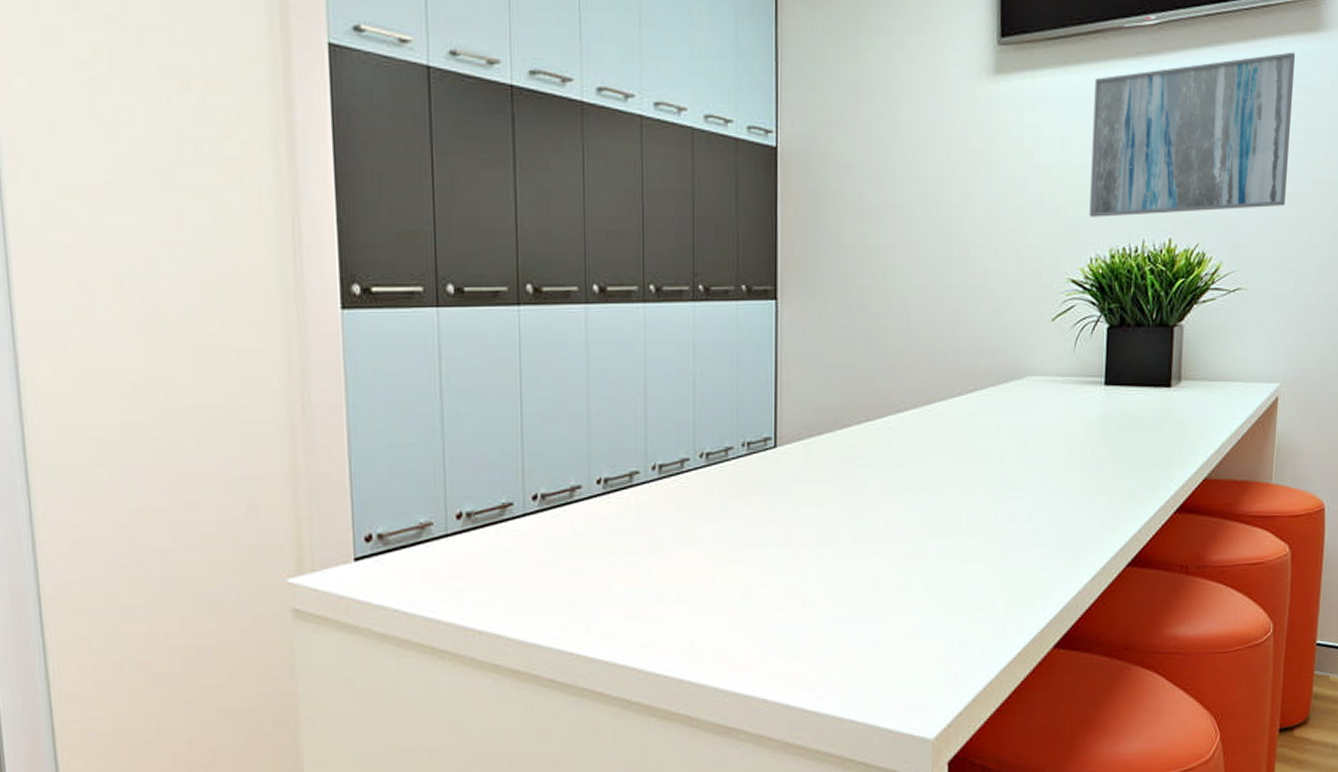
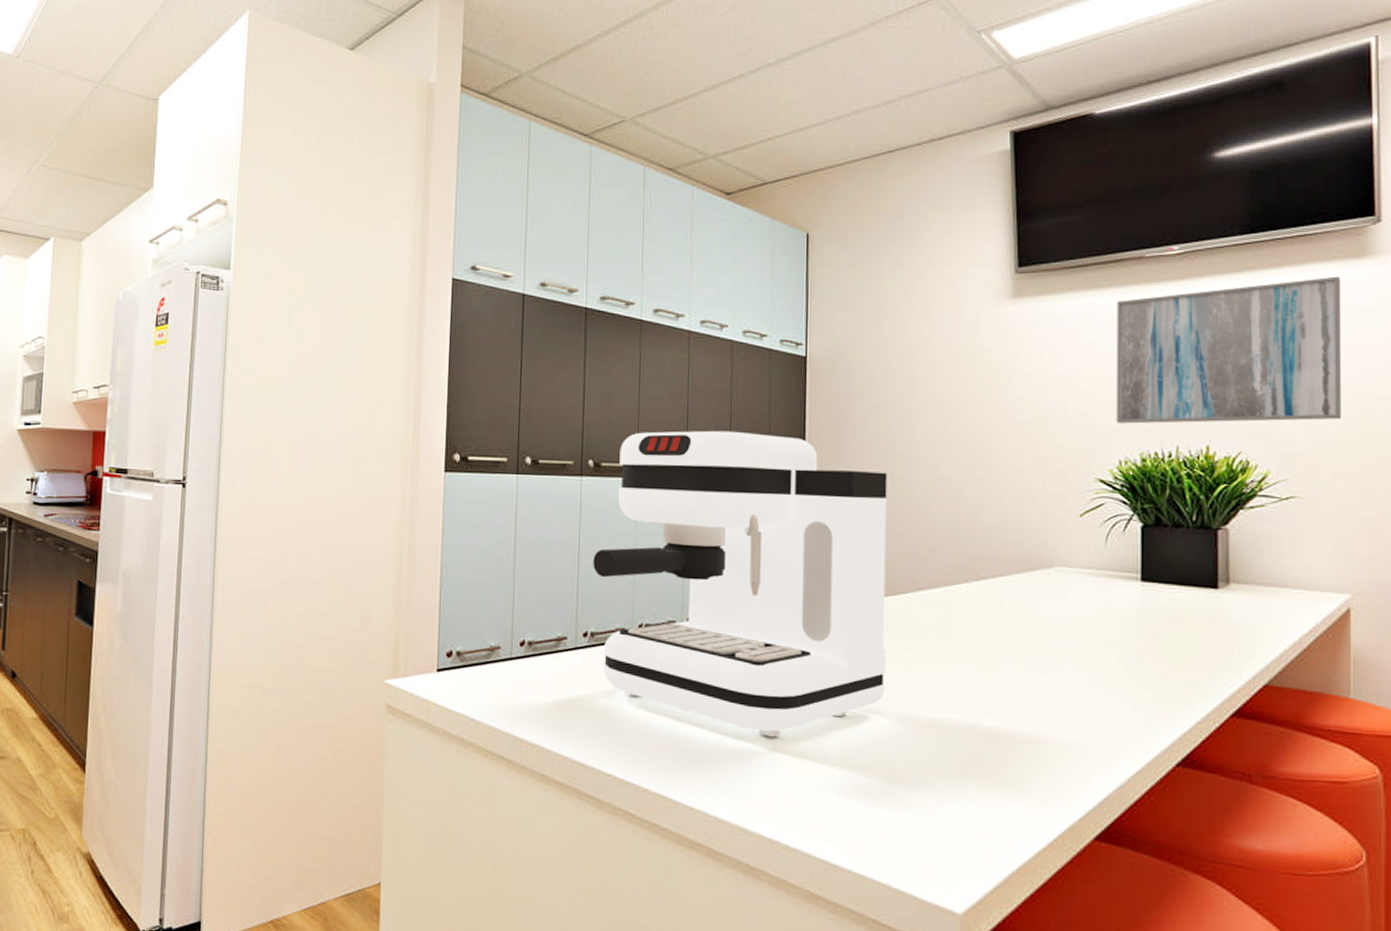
coffee maker: none [539,241,865,589] -> present [593,430,888,738]

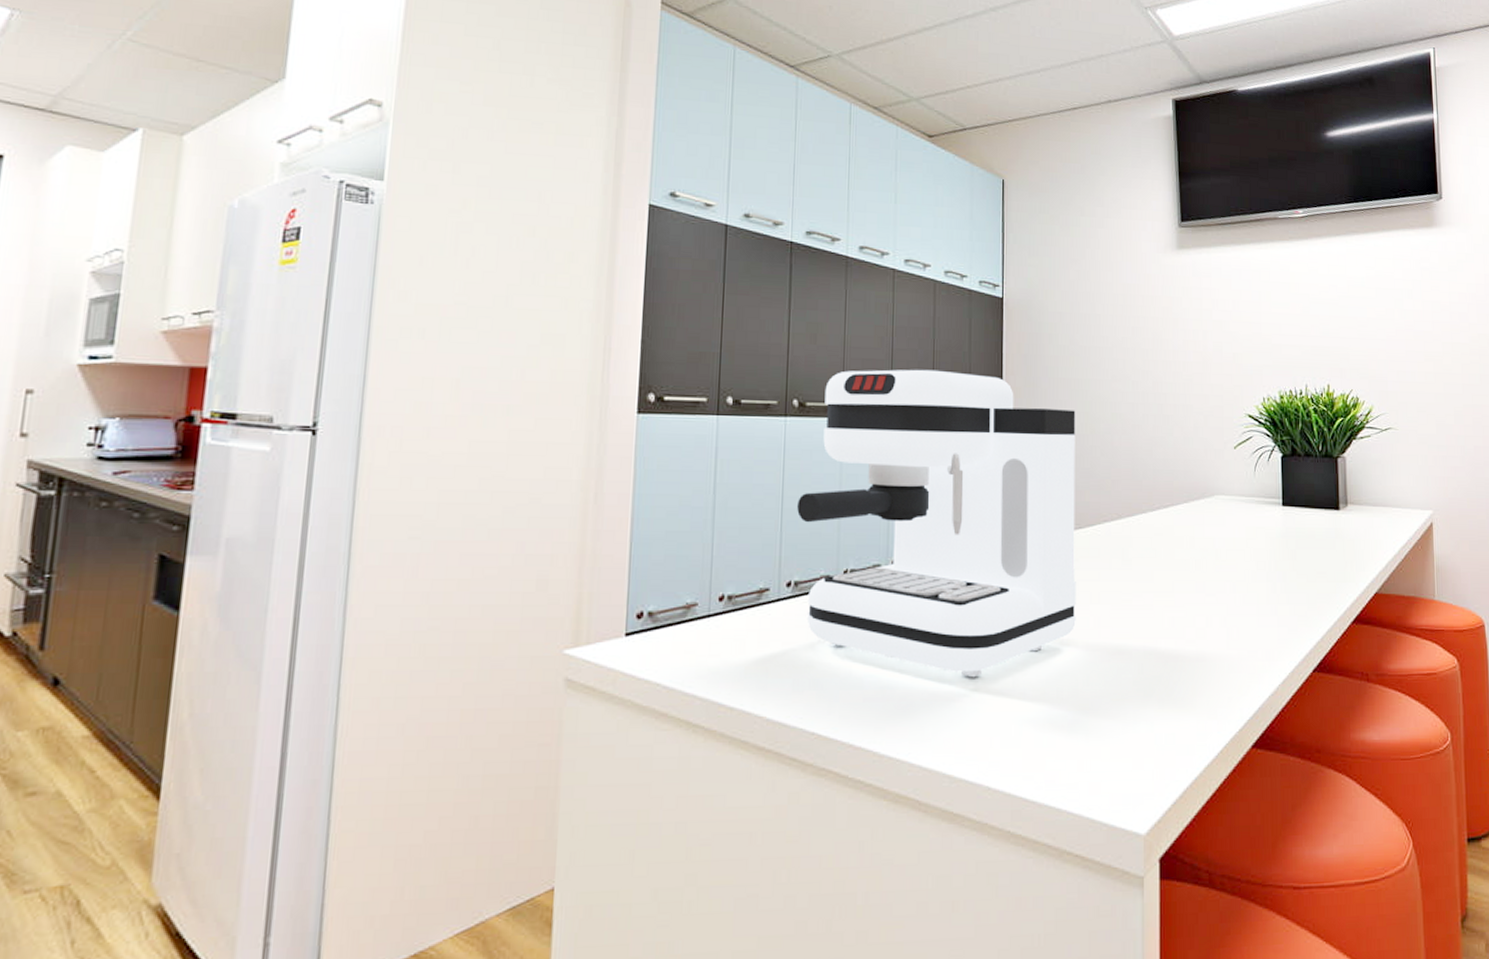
wall art: present [1116,276,1342,424] -> none [1258,242,1421,365]

